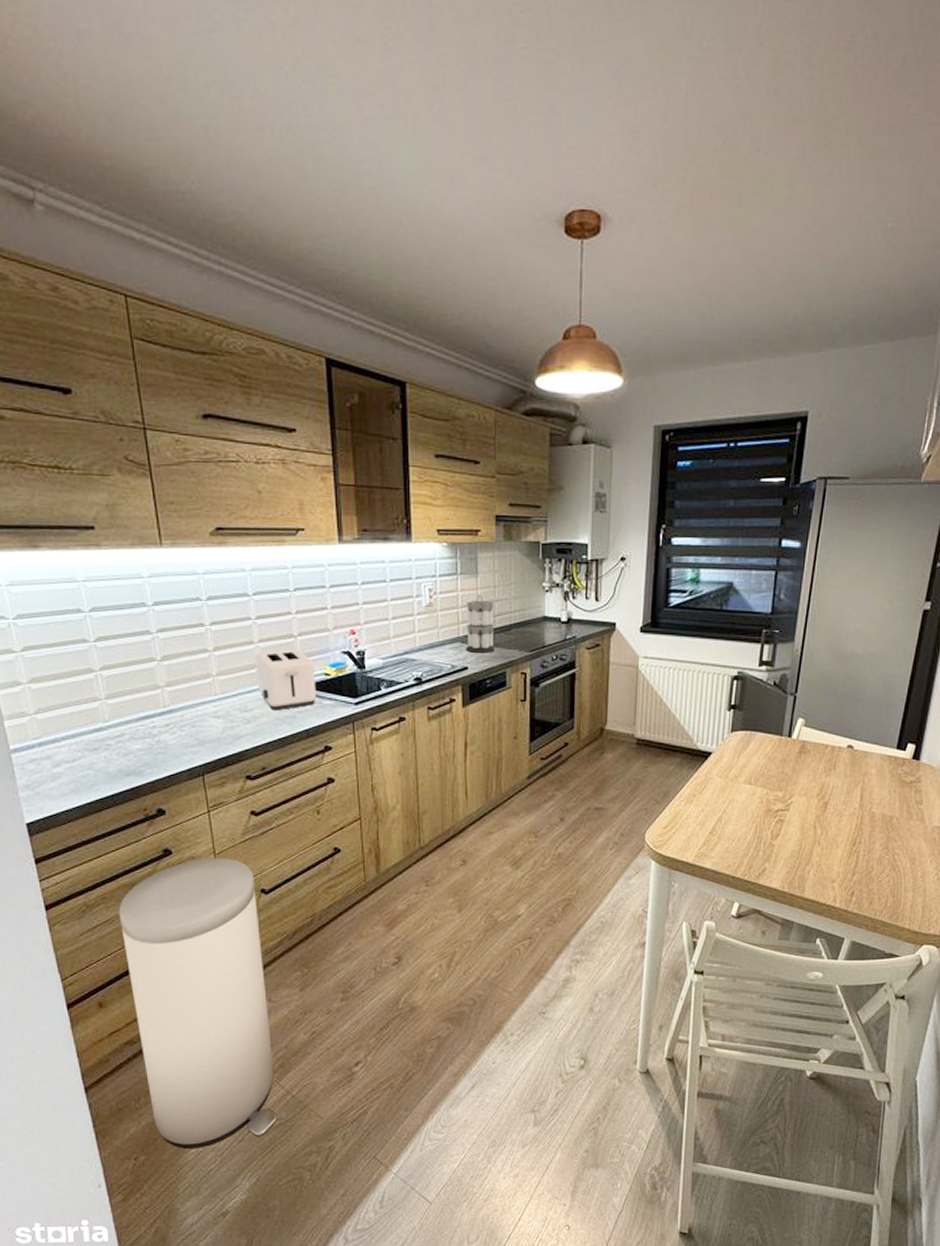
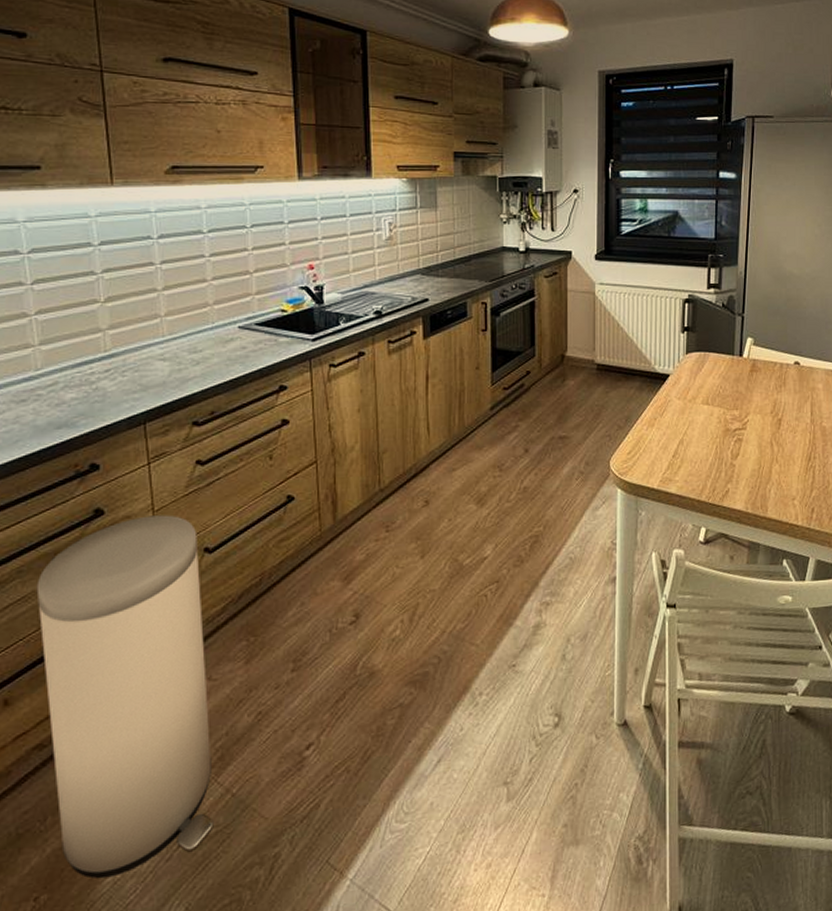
toaster: present [255,648,317,711] -> none [207,285,272,351]
spice rack: present [466,594,495,653] -> none [426,227,455,284]

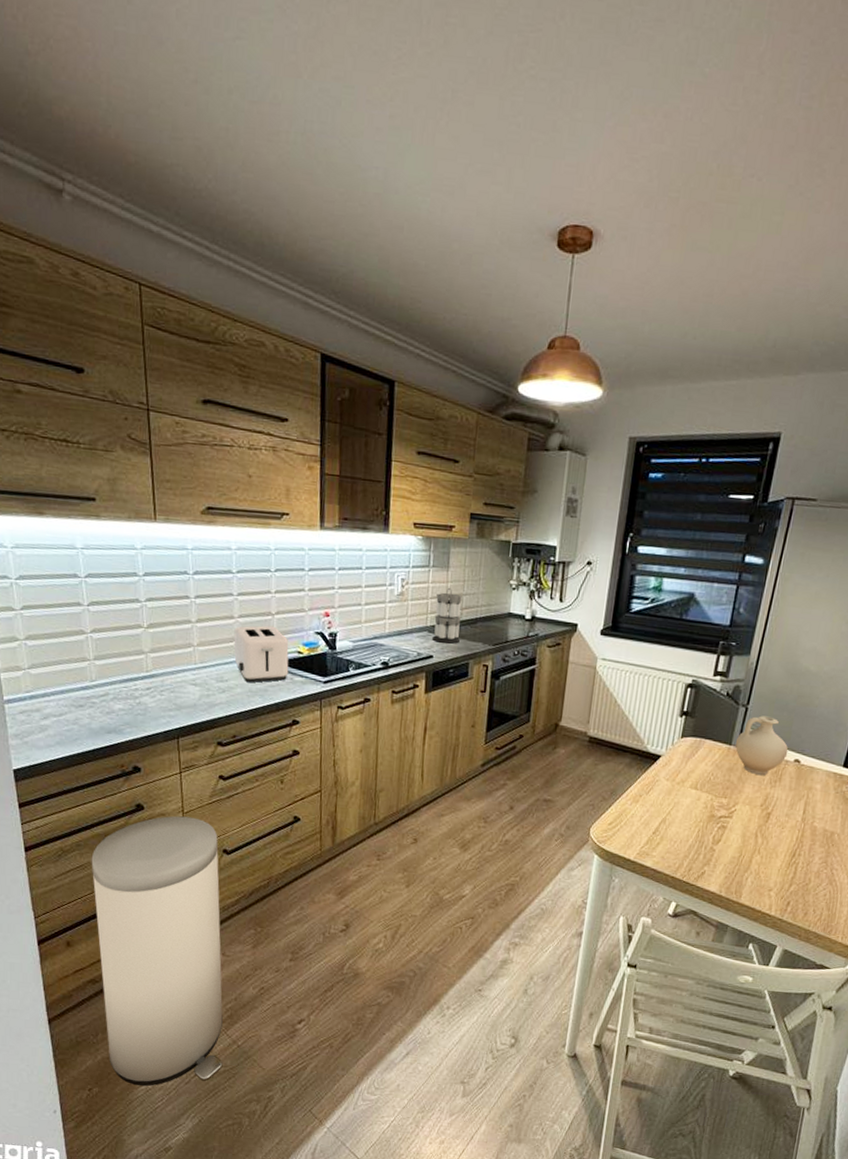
toaster: none [207,285,272,351] -> present [233,625,289,683]
spice rack: none [426,227,455,284] -> present [432,587,463,644]
ceramic jug: none [737,322,787,383] -> present [735,715,789,776]

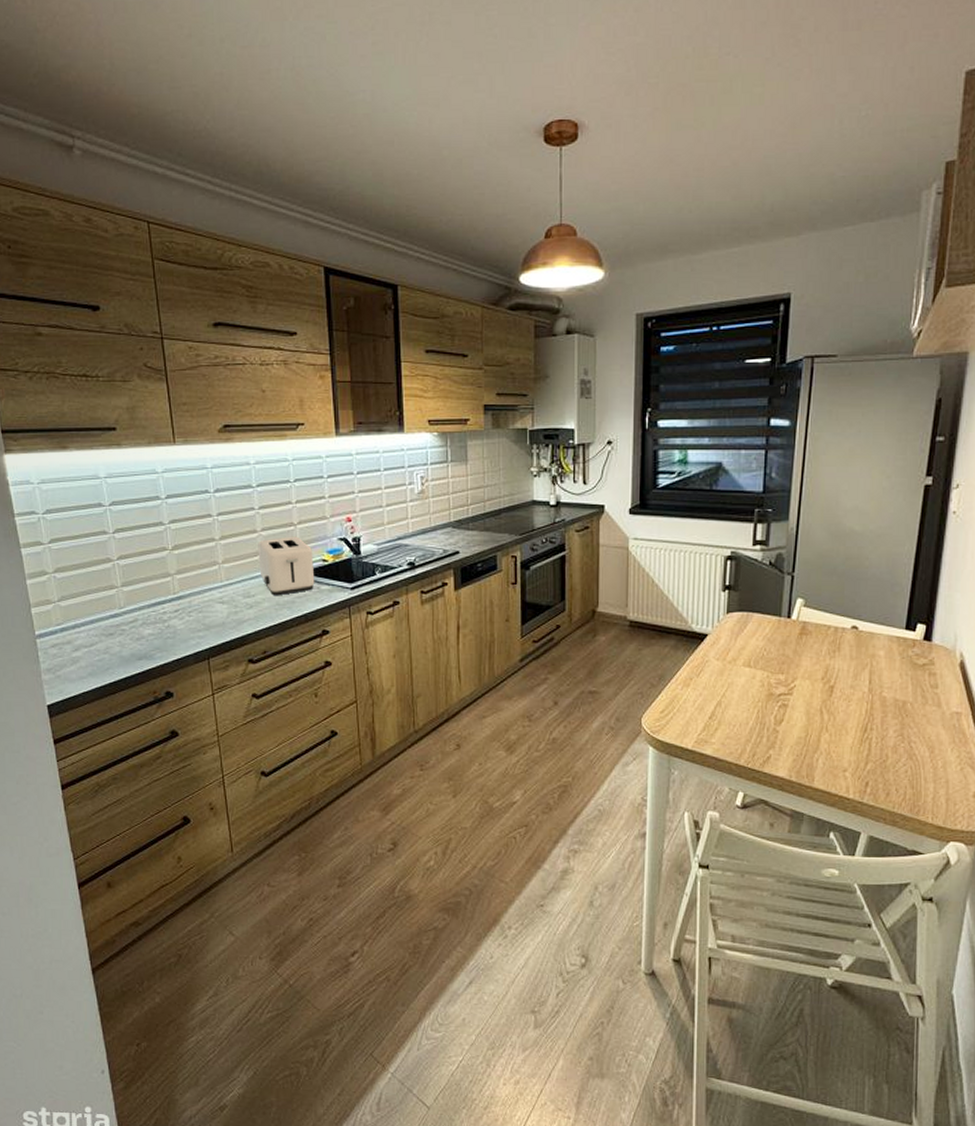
pedal bin: present [91,816,223,1086] -> none [128,740,275,1037]
spice rack: present [432,587,463,644] -> none [457,480,485,537]
ceramic jug: present [735,715,789,776] -> none [785,583,844,647]

